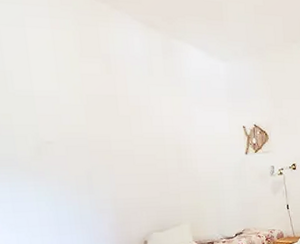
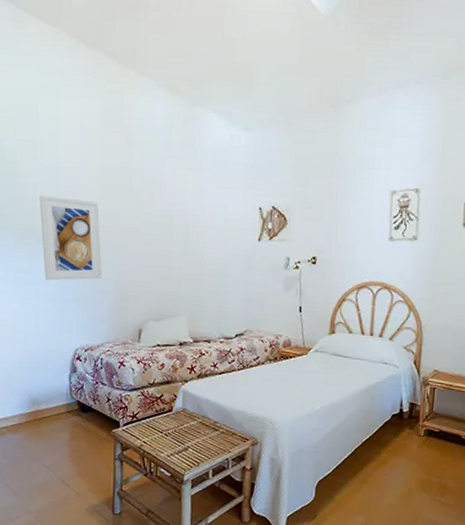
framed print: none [16,124,99,207] -> present [39,195,102,281]

